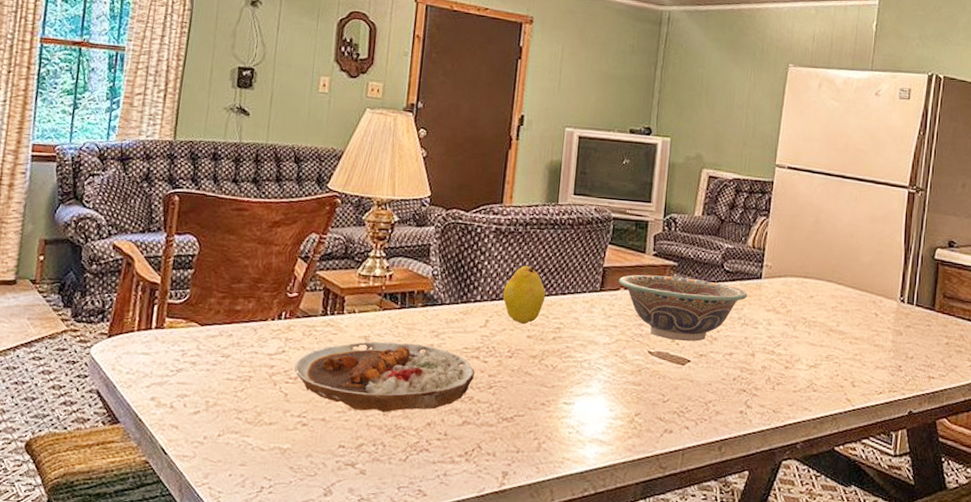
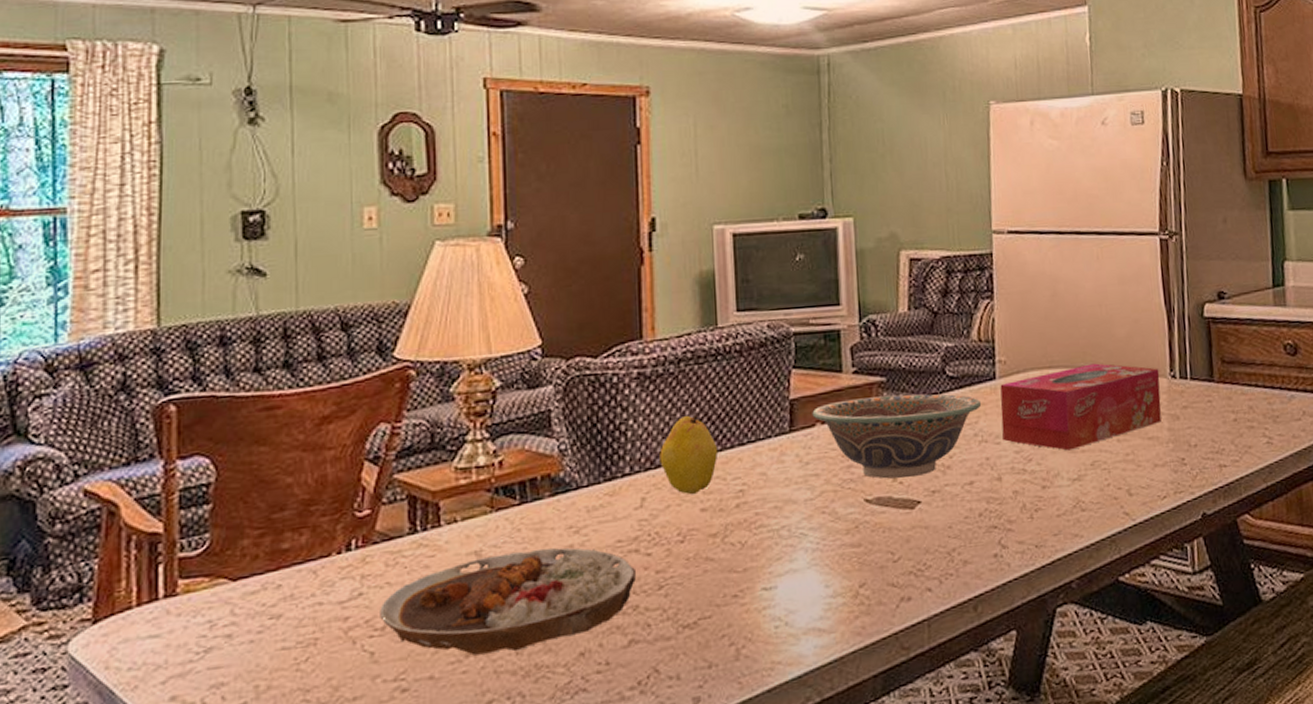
tissue box: none [760,279,892,344] -> present [1000,363,1161,451]

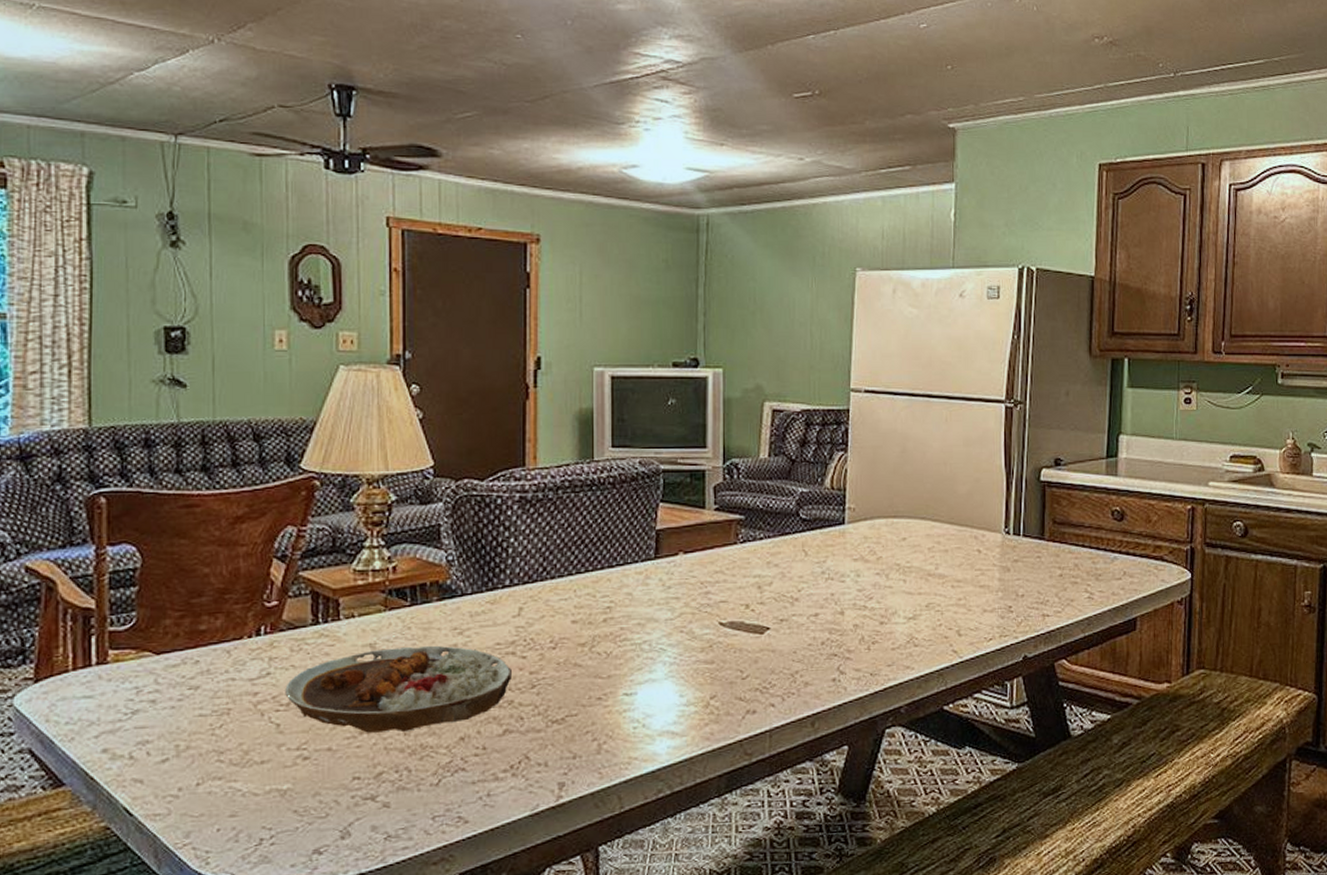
fruit: present [659,415,719,495] -> none [537,538,590,608]
decorative bowl: present [812,394,982,479] -> none [676,532,830,607]
tissue box: present [1000,363,1161,451] -> none [847,516,995,592]

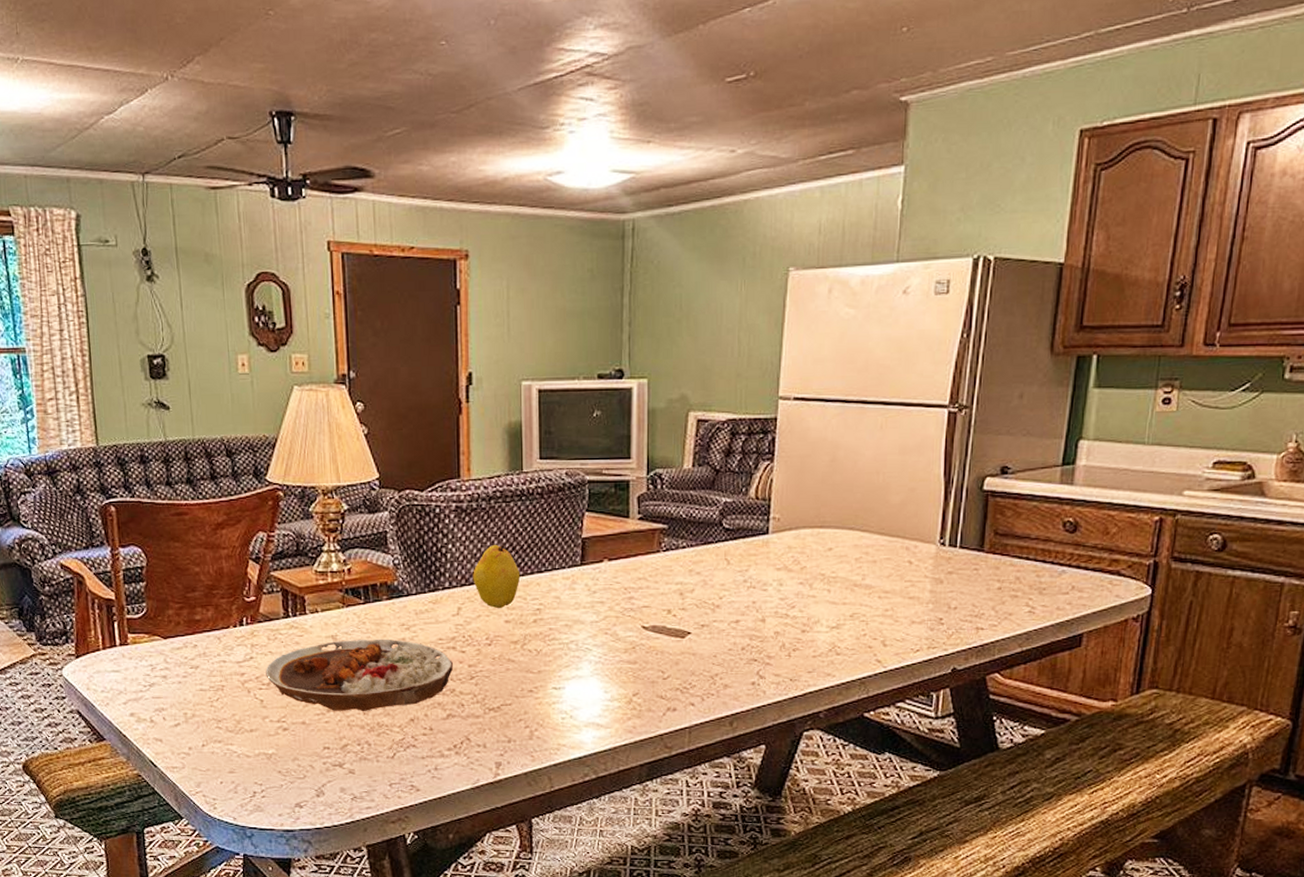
fruit: none [537,538,590,608] -> present [473,545,521,609]

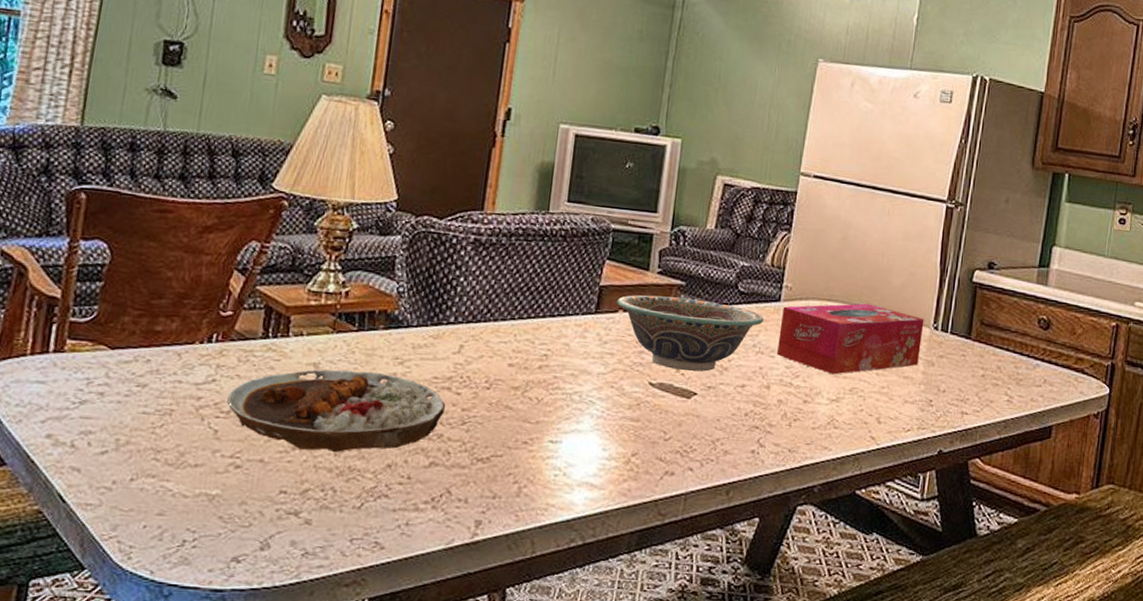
fruit: present [473,545,521,609] -> none [480,283,532,351]
decorative bowl: none [601,541,753,612] -> present [617,295,765,372]
tissue box: none [770,526,929,602] -> present [777,303,924,375]

